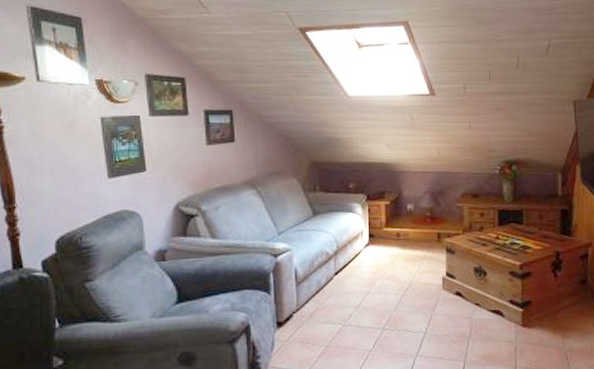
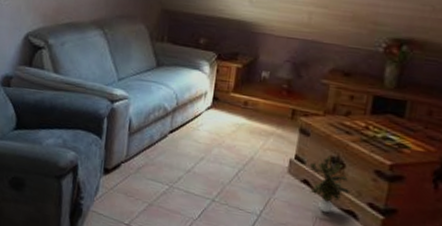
potted plant: none [460,267,495,317] -> present [308,155,351,213]

